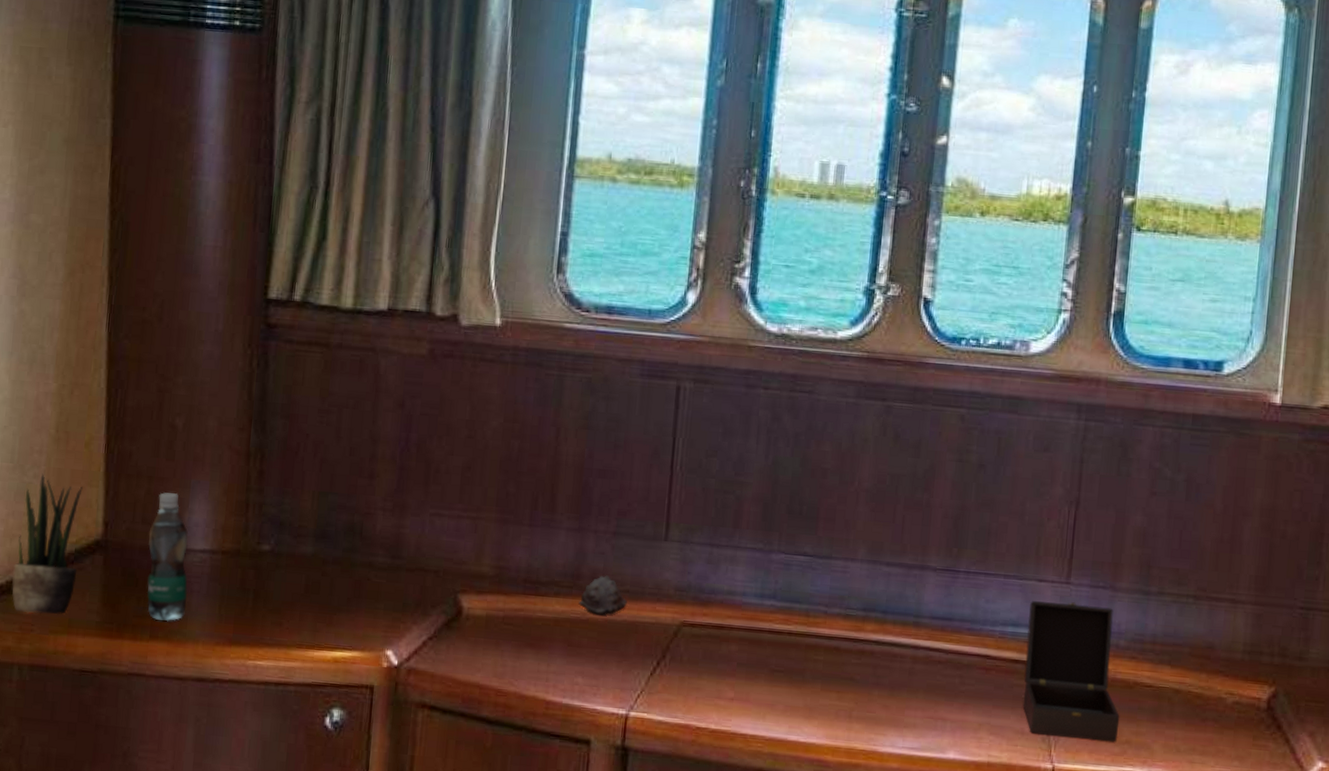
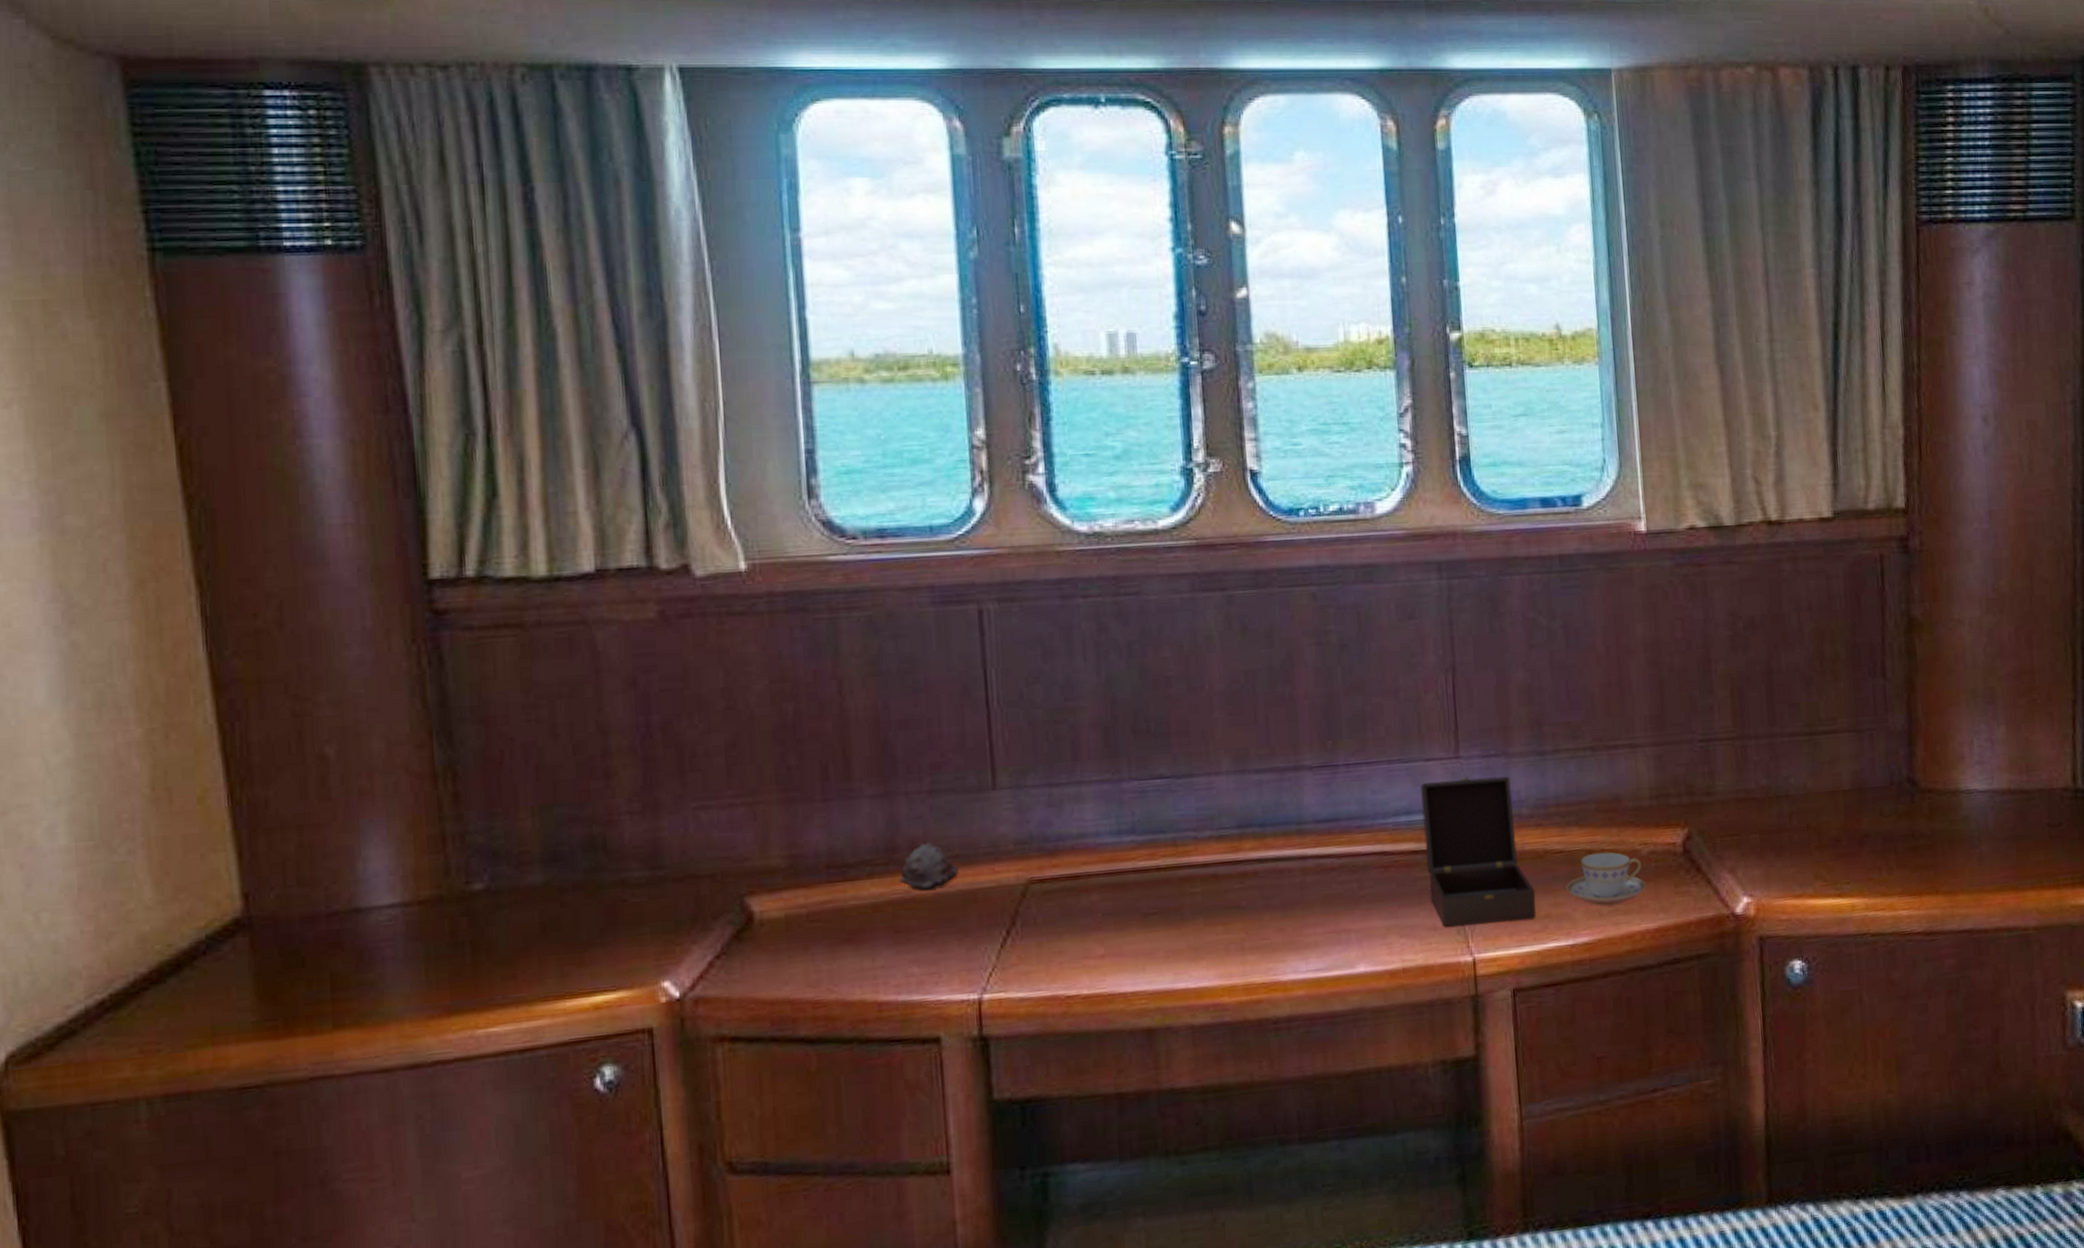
potted plant: present [12,473,83,615] -> none [117,847,214,1030]
bottle: present [146,492,189,622] -> none [309,840,379,1004]
teacup: none [1149,693,1226,744] -> present [1566,852,1647,906]

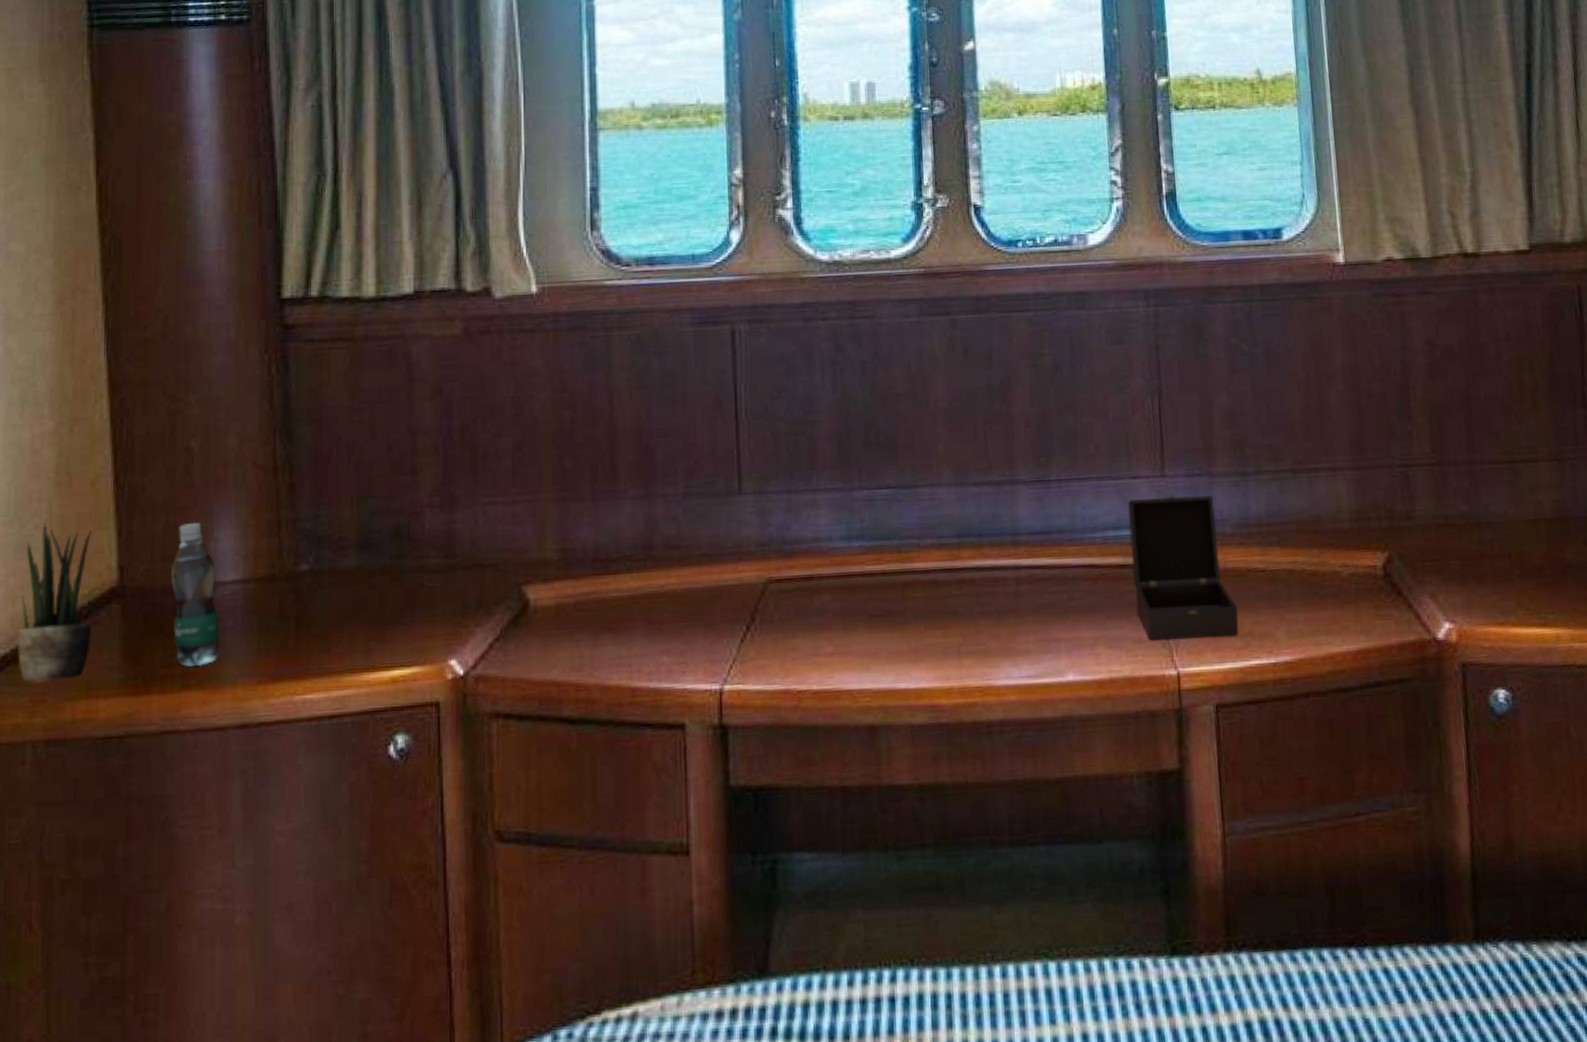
potted plant: none [117,847,214,1030] -> present [18,523,92,682]
bottle: none [309,840,379,1004] -> present [170,523,221,667]
seashell: present [899,842,959,890] -> none [654,541,707,585]
teacup: present [1566,852,1647,906] -> none [1267,572,1348,626]

